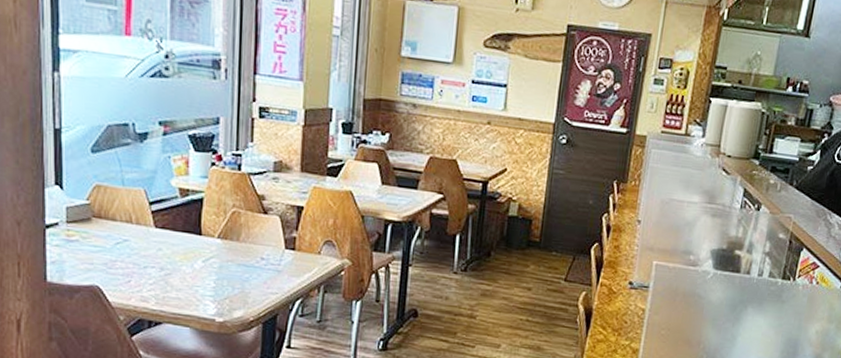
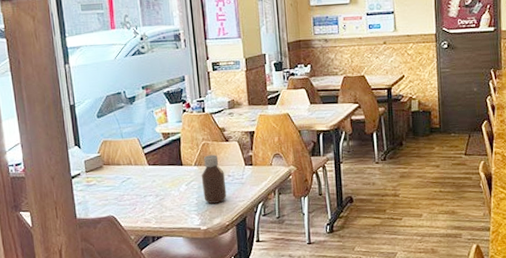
bottle: none [224,227,257,291] -> present [201,155,227,204]

